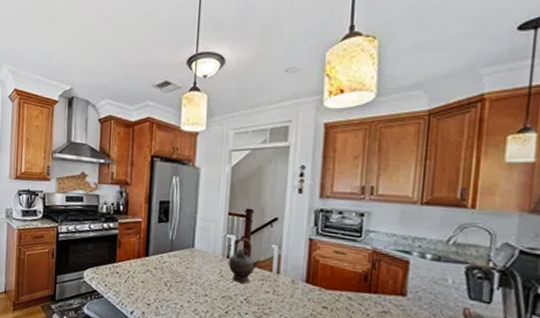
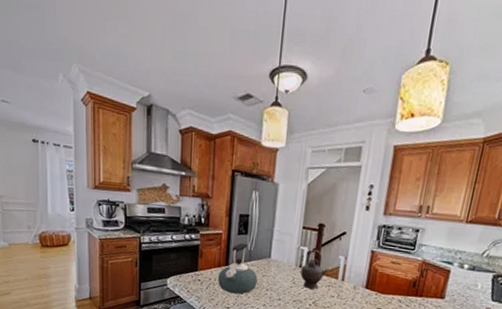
kettle: none [137,231,181,289] -> present [217,242,258,295]

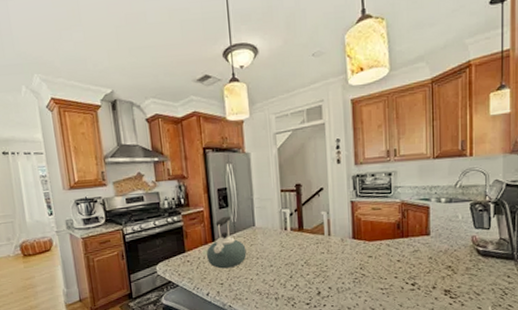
teapot: present [300,249,329,289] -> none [287,210,314,249]

